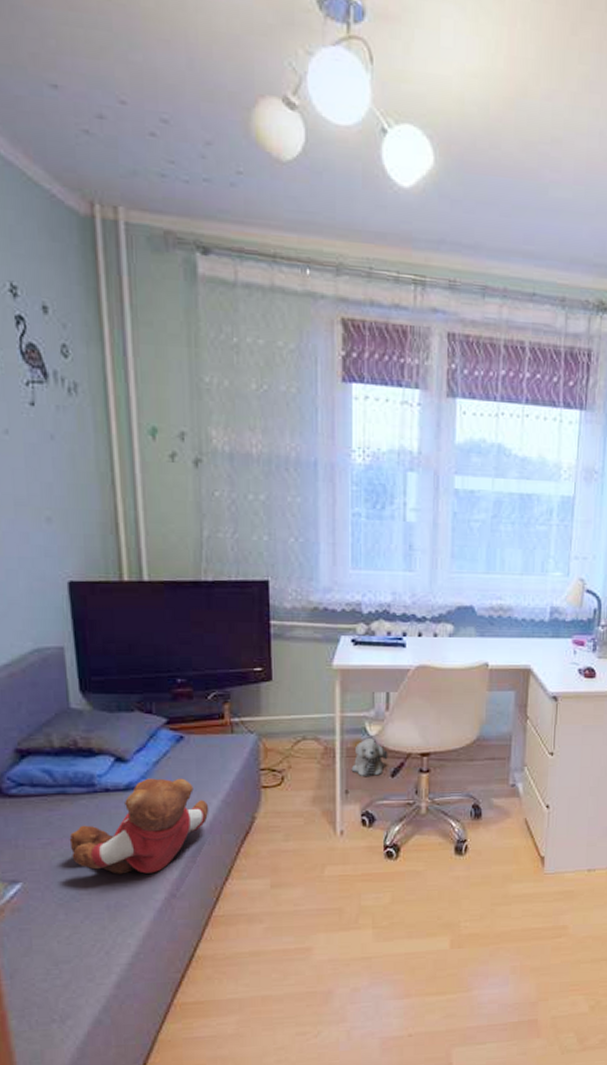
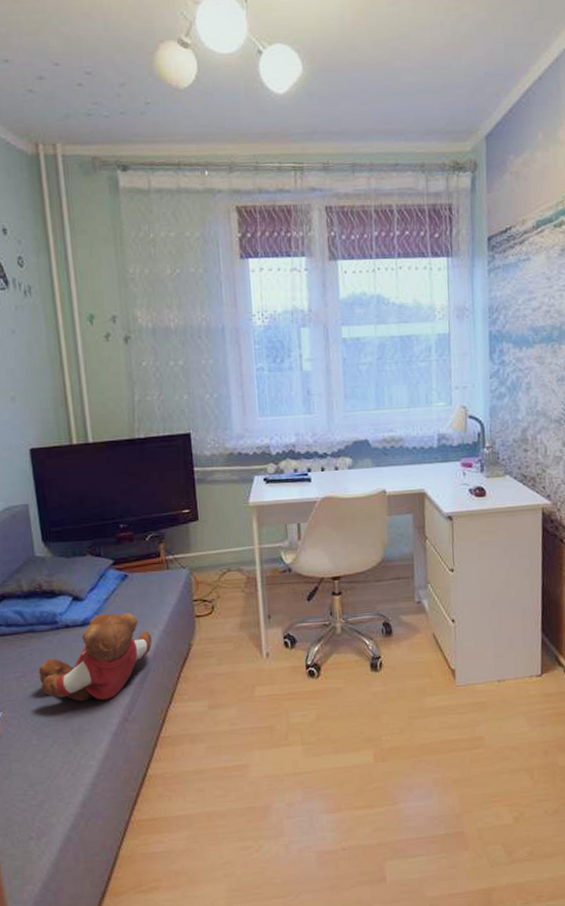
plush toy: present [351,738,388,776] -> none [271,566,304,602]

